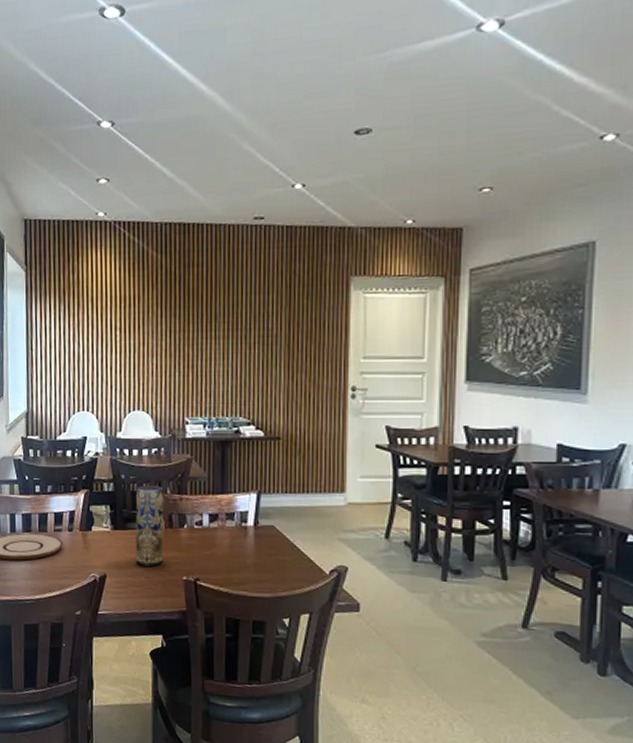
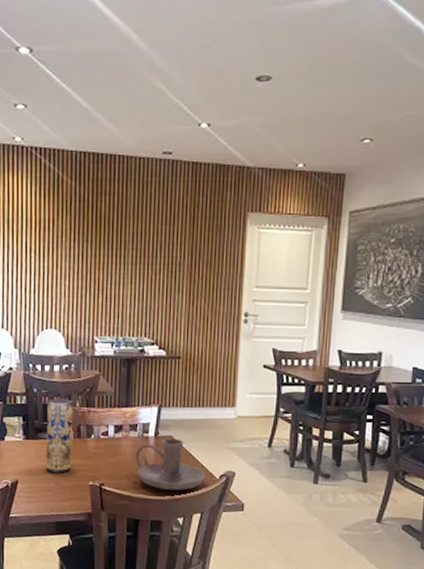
candle holder: none [234,528,314,587] -> present [136,438,206,490]

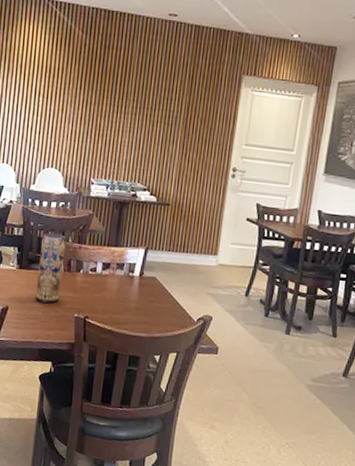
candle holder: present [136,438,206,490] -> none [120,279,185,330]

